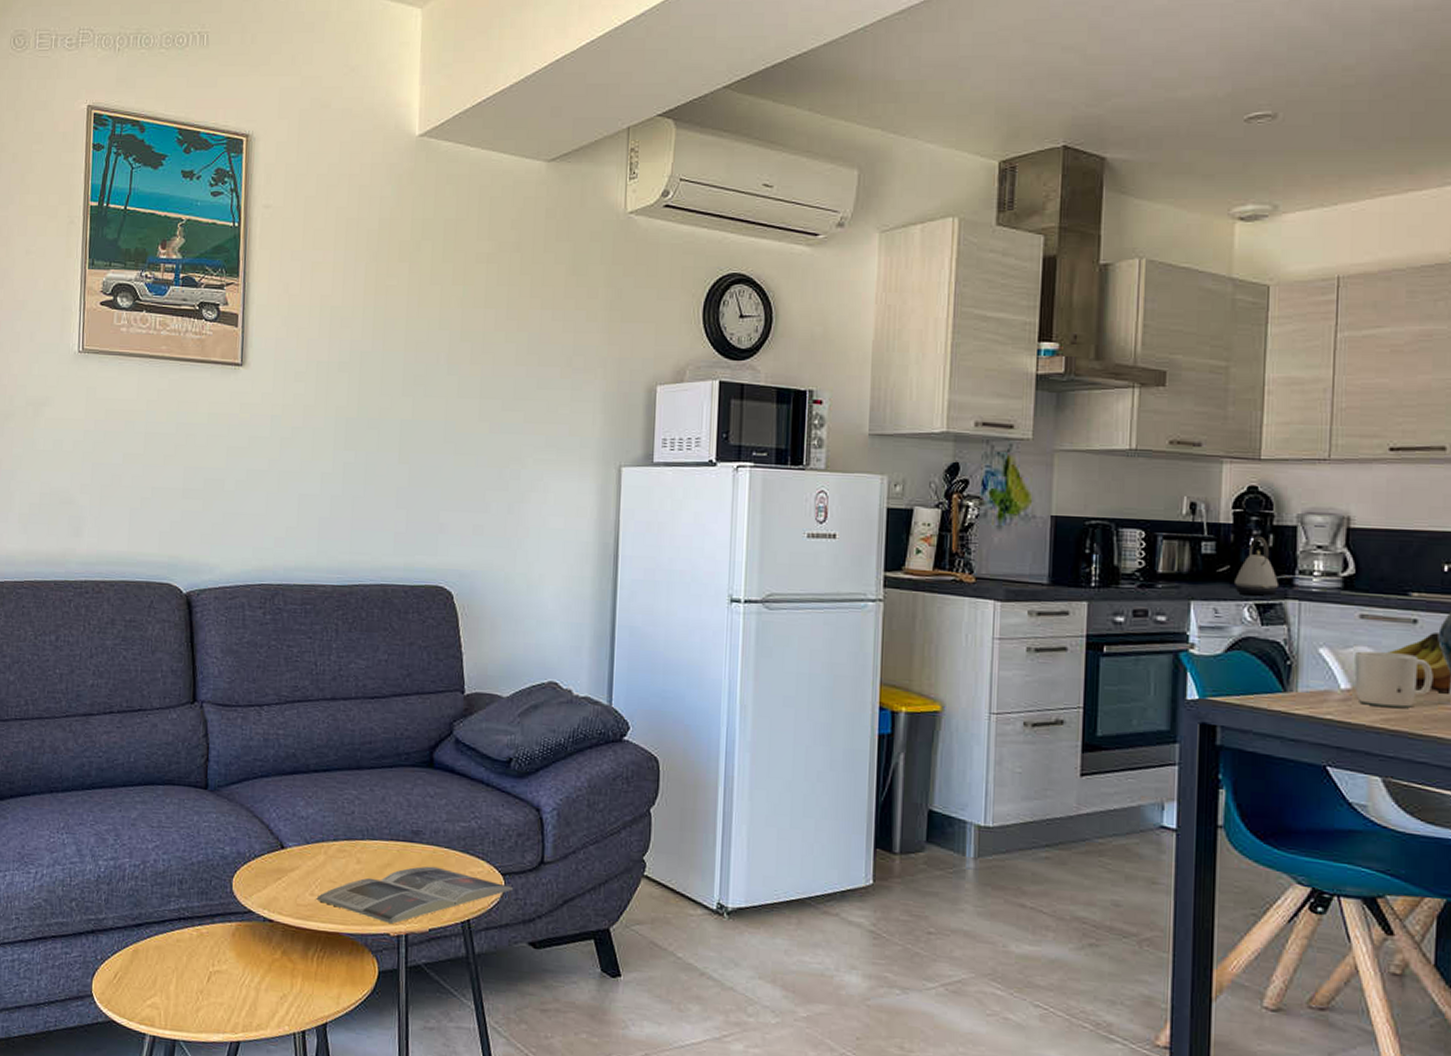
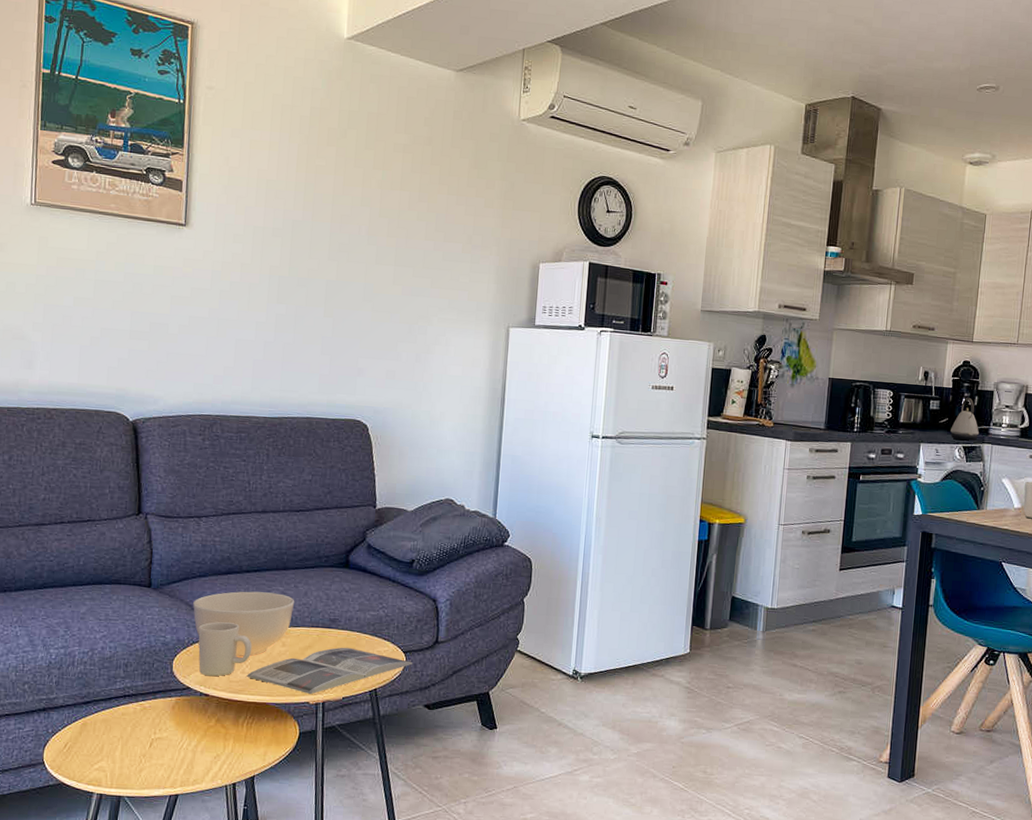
bowl: none [253,795,371,875] -> present [192,591,295,657]
mug: none [260,832,322,899] -> present [198,622,252,677]

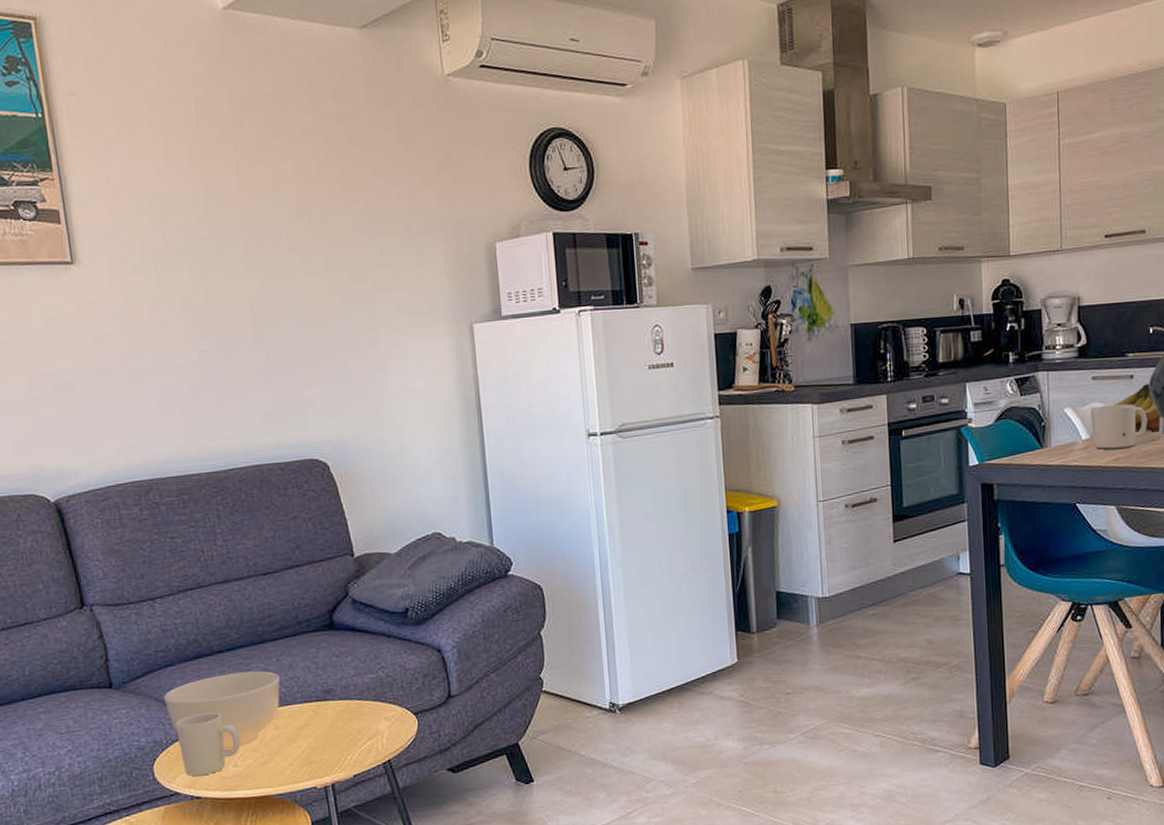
magazine: present [246,647,413,695] -> none [240,718,427,779]
kettle: present [949,397,980,441] -> none [997,321,1032,373]

